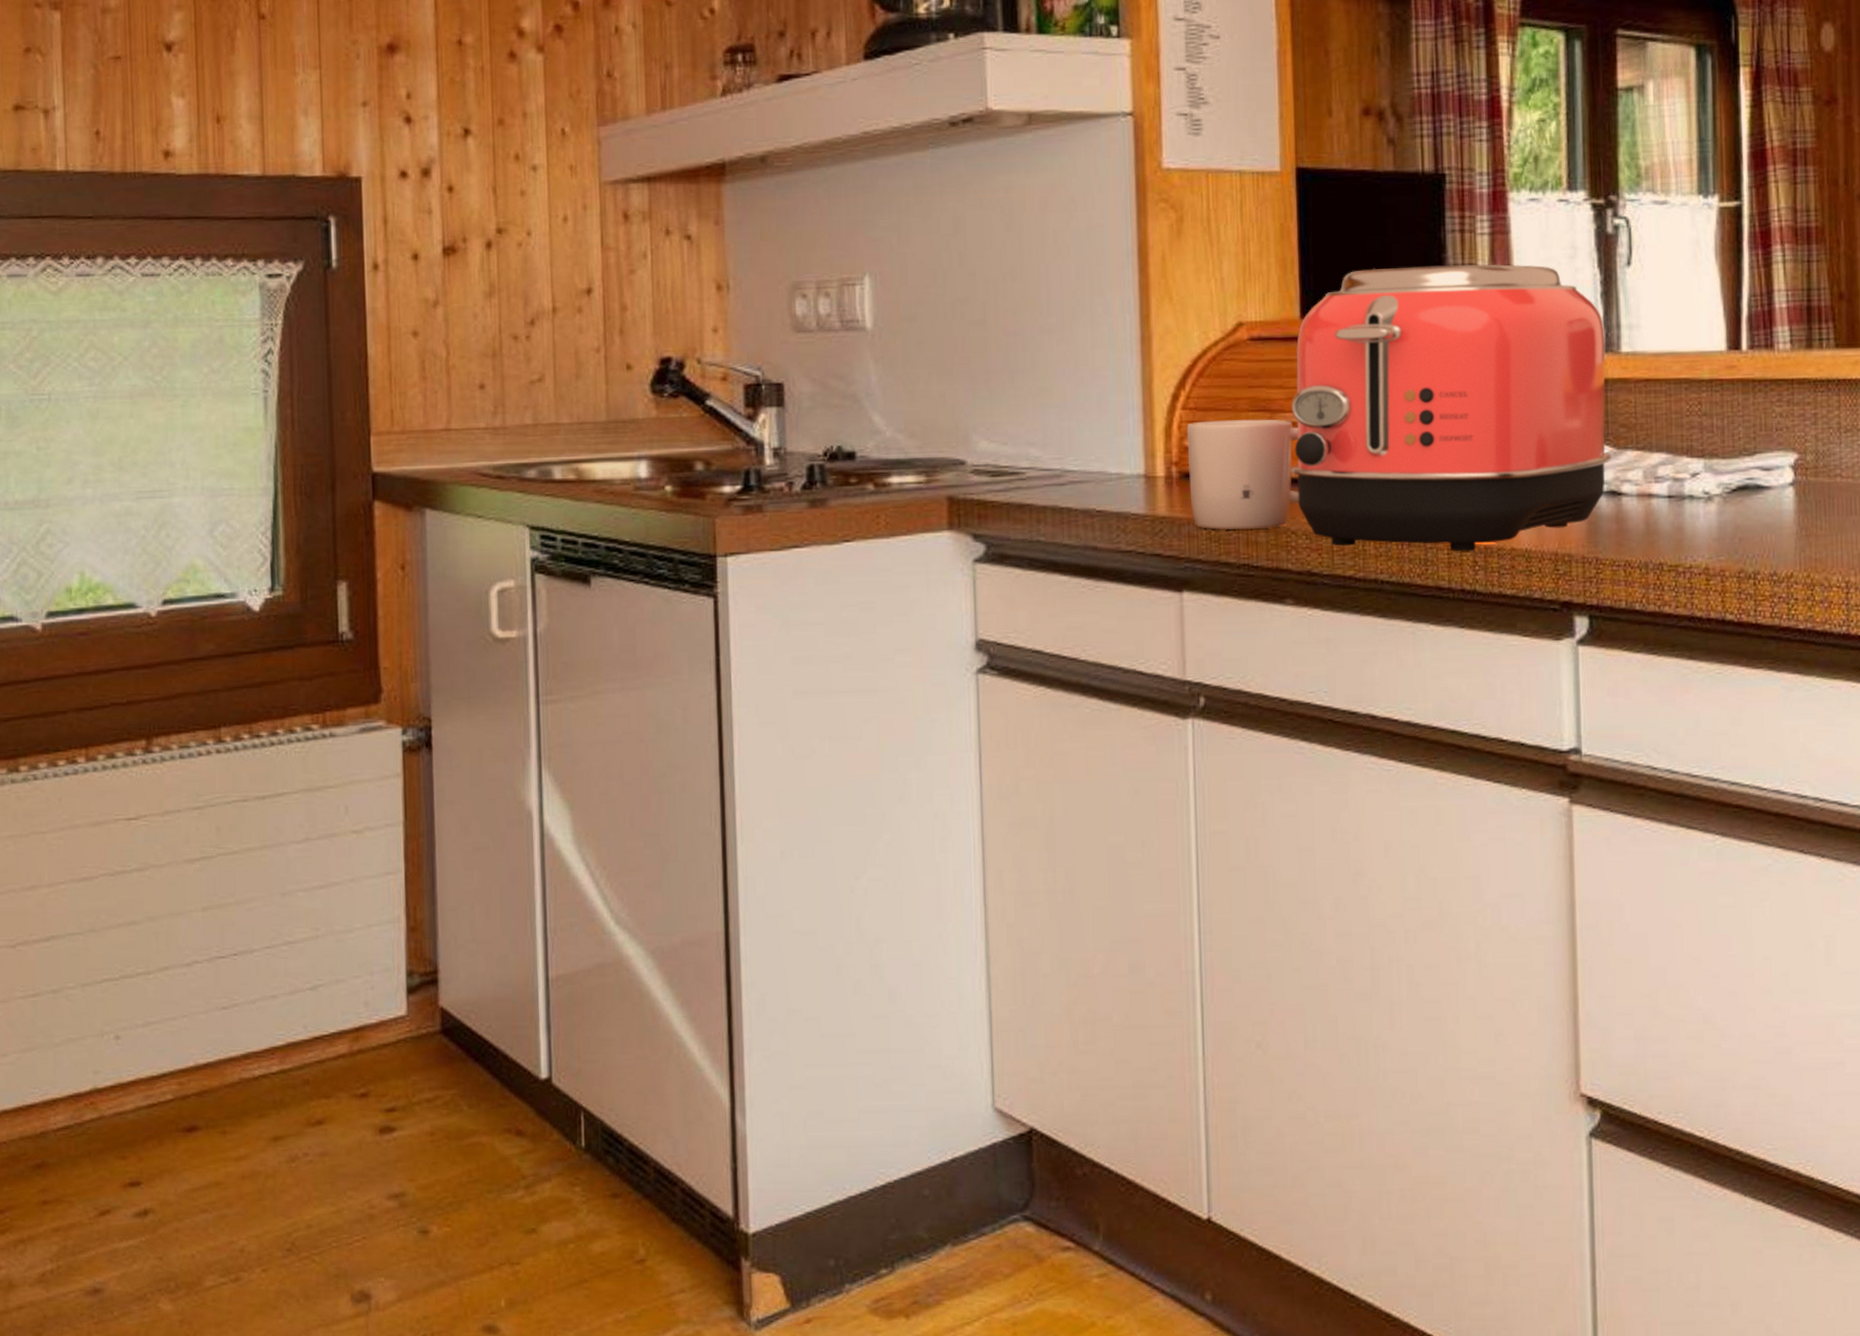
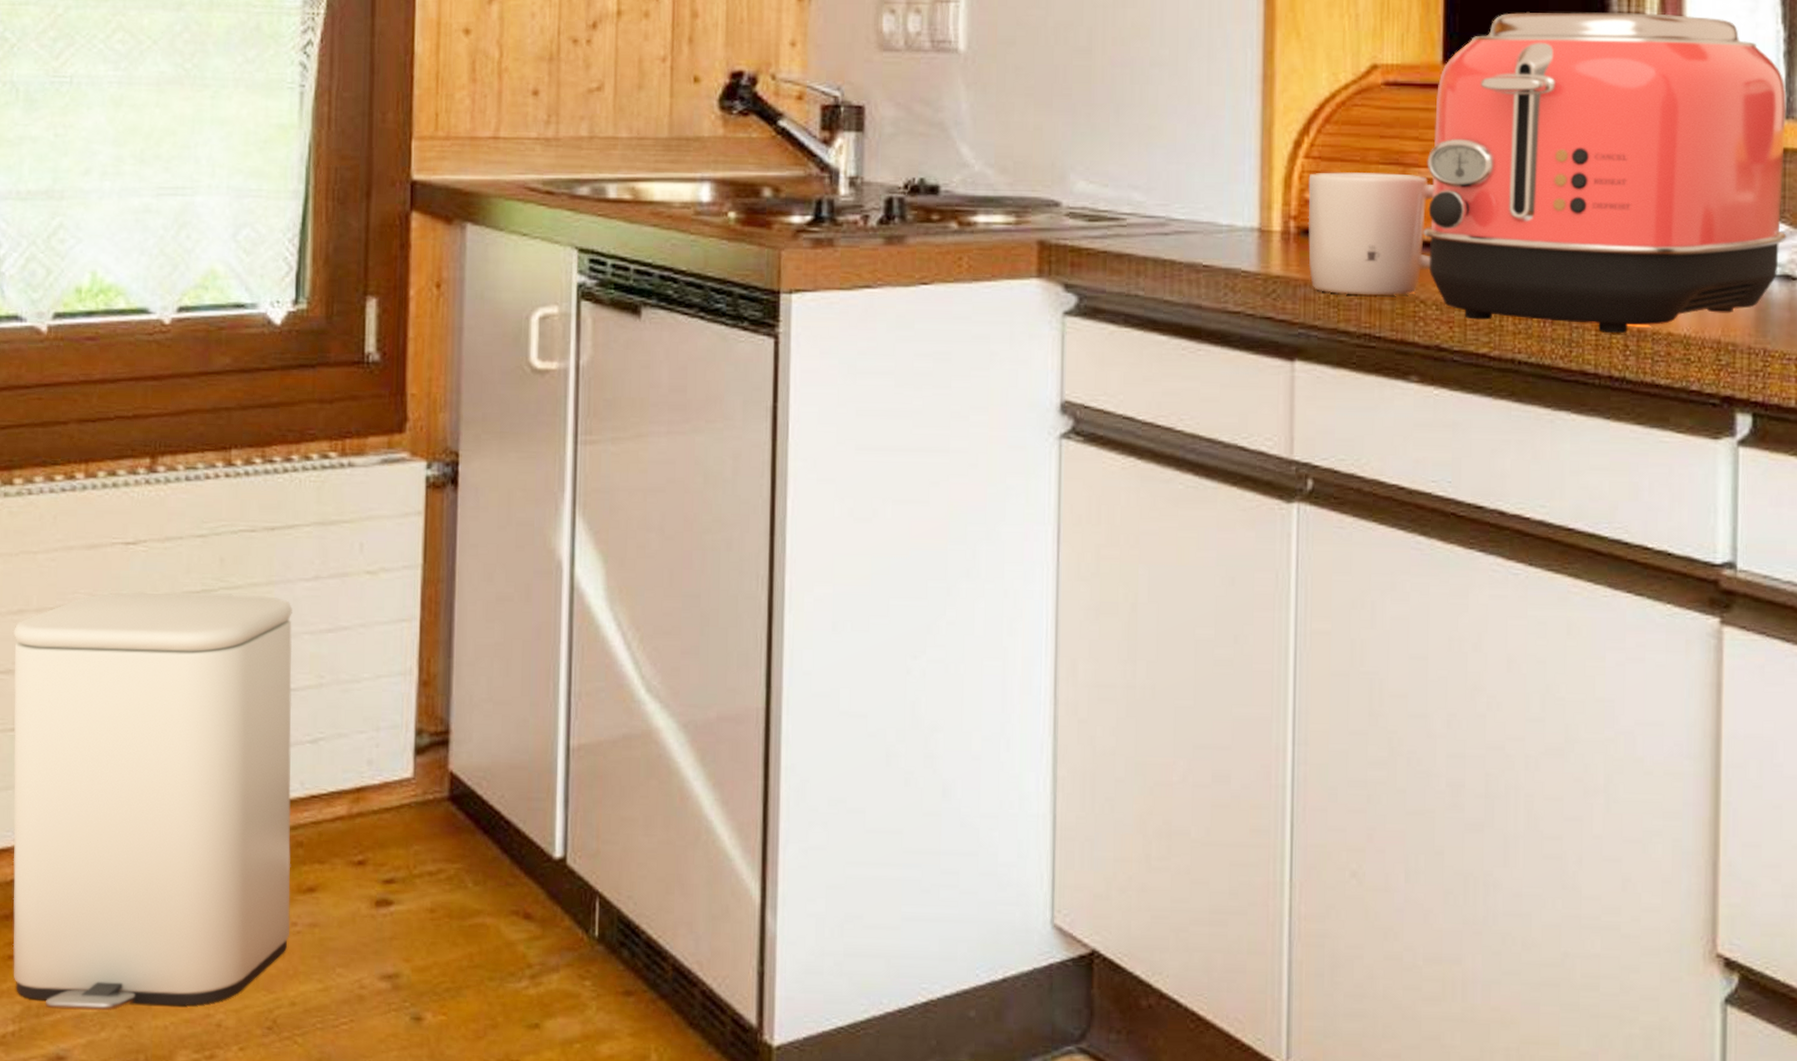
pedal bin: none [27,859,303,1247] -> present [12,592,293,1011]

